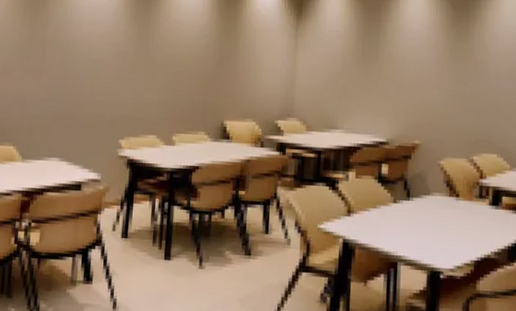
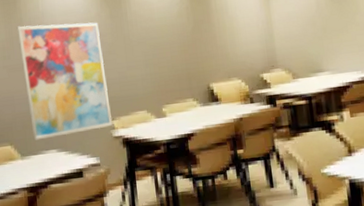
wall art: none [38,28,124,146] -> present [17,22,113,141]

